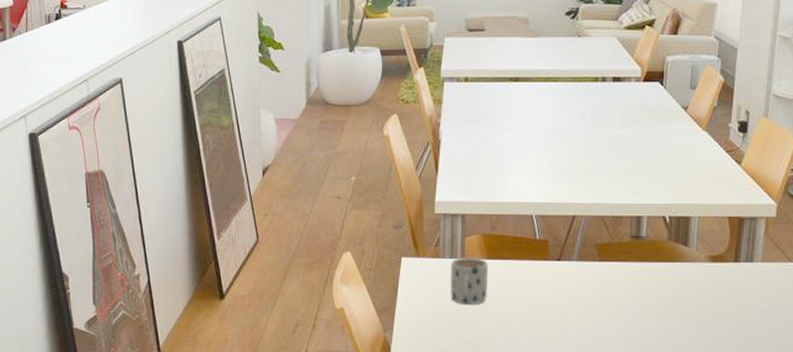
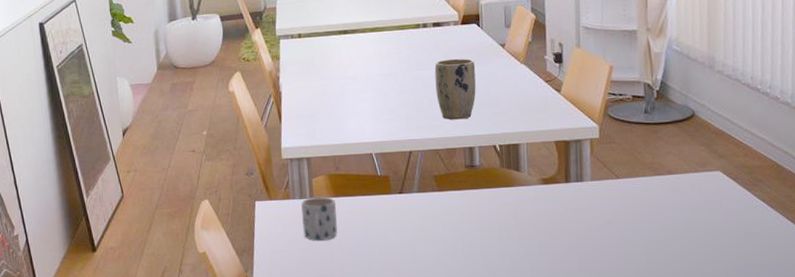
plant pot: none [608,118,654,186] -> present [434,58,476,120]

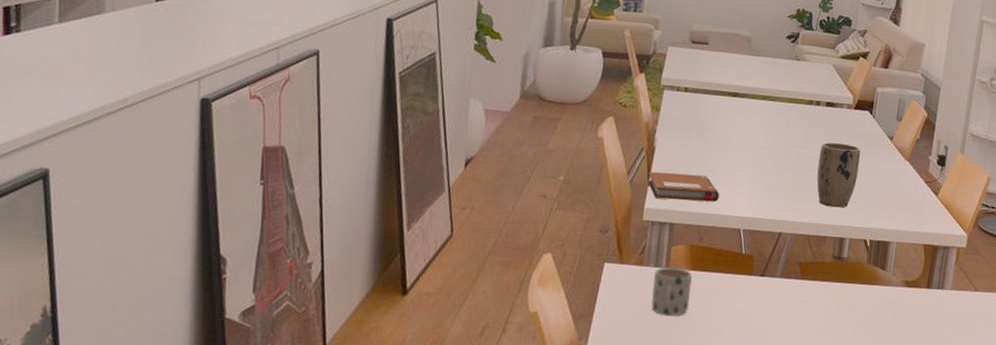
notebook: none [279,110,347,137] -> present [647,172,719,202]

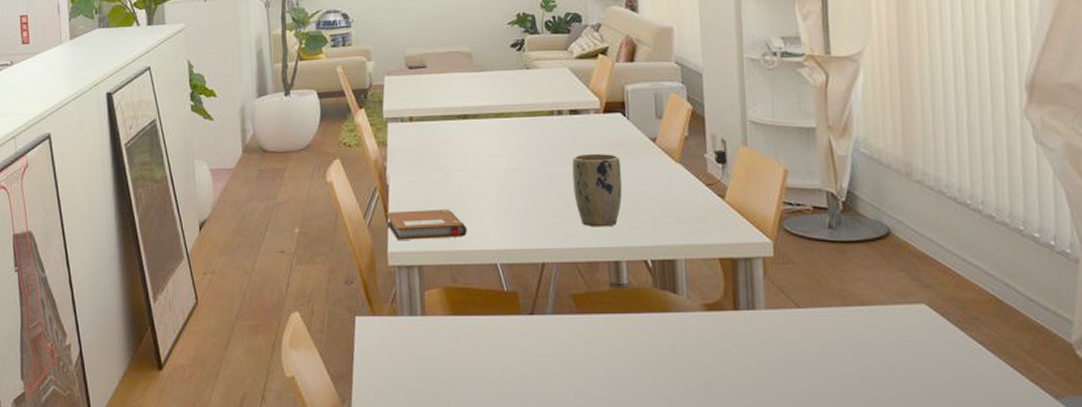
mug: present [651,267,692,316] -> none [411,314,455,368]

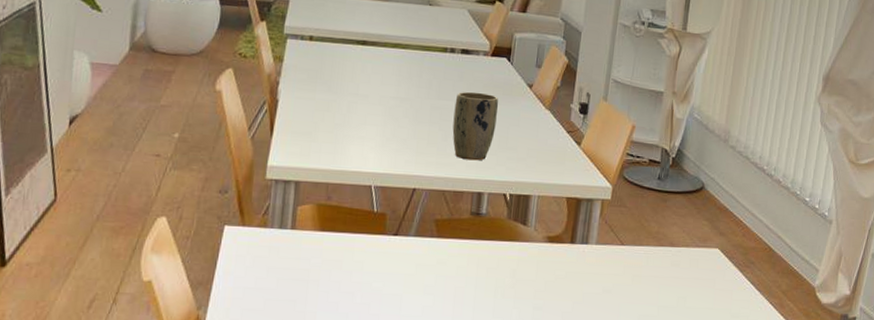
notebook: present [385,209,467,240] -> none [270,126,348,158]

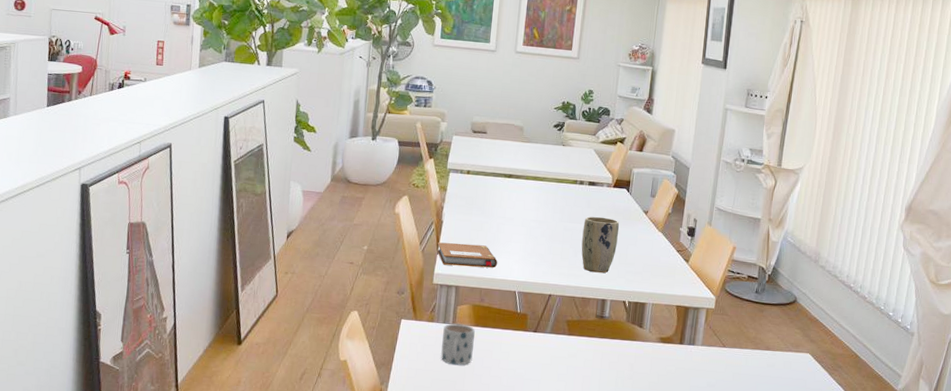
notebook: none [270,126,348,158] -> present [436,242,497,268]
mug: none [276,228,320,280] -> present [441,323,475,365]

